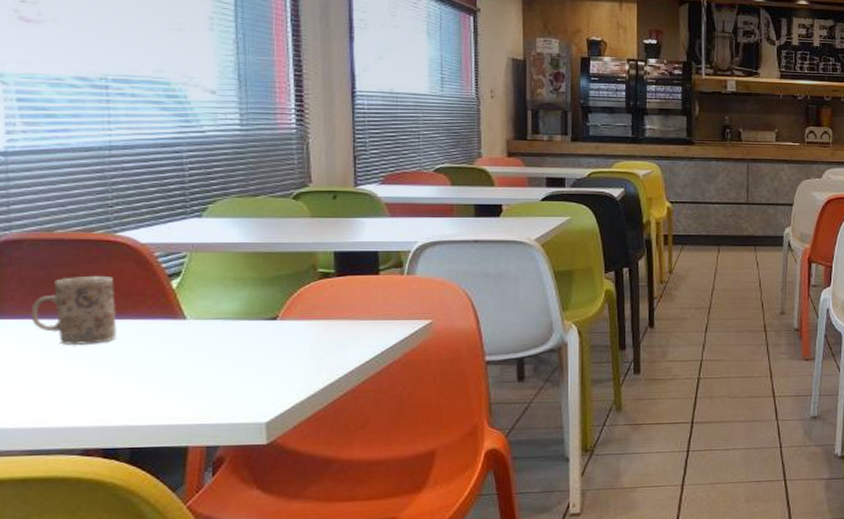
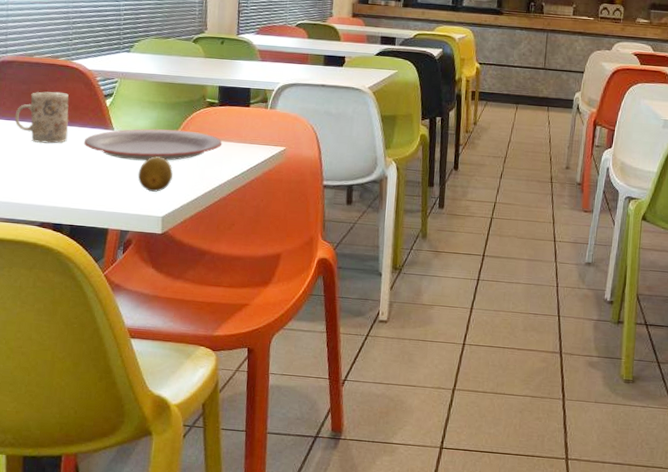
plate: none [141,310,345,355] -> present [83,128,223,161]
fruit: none [226,347,279,393] -> present [137,156,173,192]

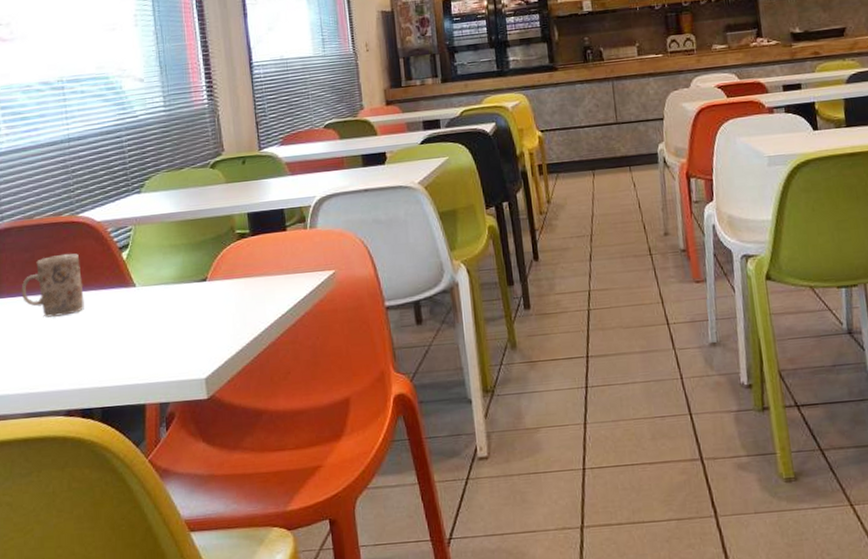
plate: present [83,128,223,161] -> none [103,270,262,319]
fruit: present [137,156,173,192] -> none [170,308,212,351]

